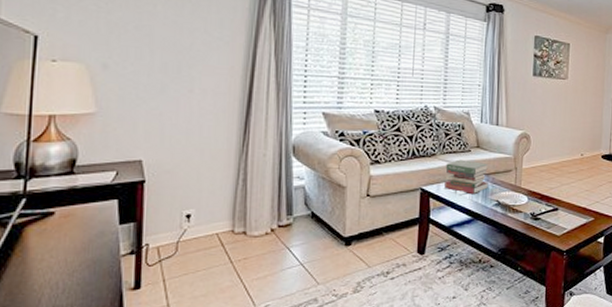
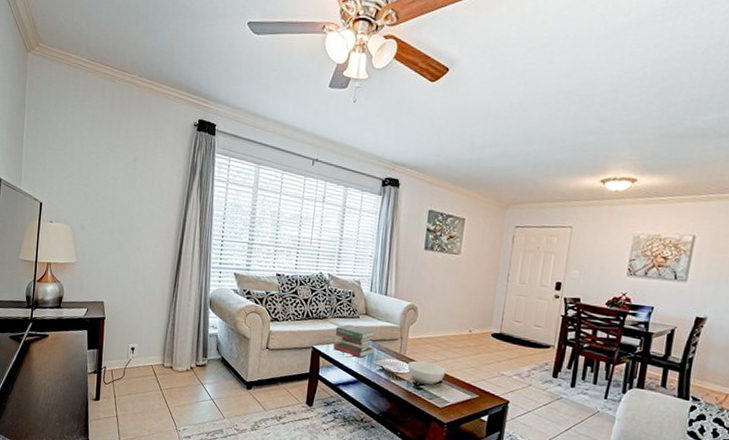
bowl: none [523,190,562,214] -> present [407,360,446,385]

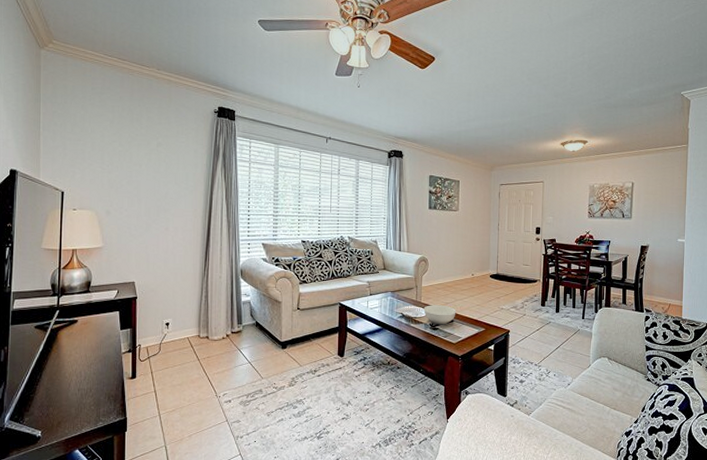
books: present [333,324,375,358] -> none [358,279,394,309]

